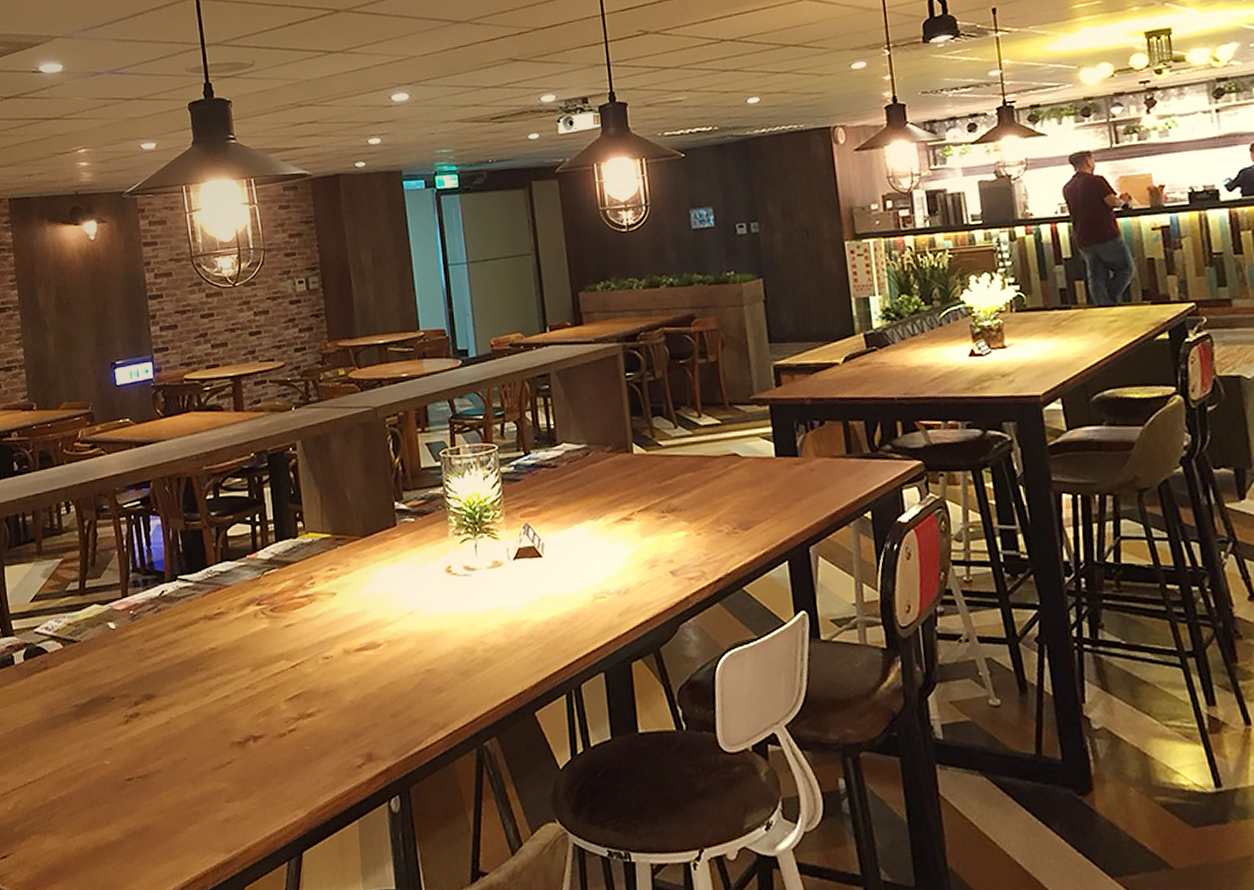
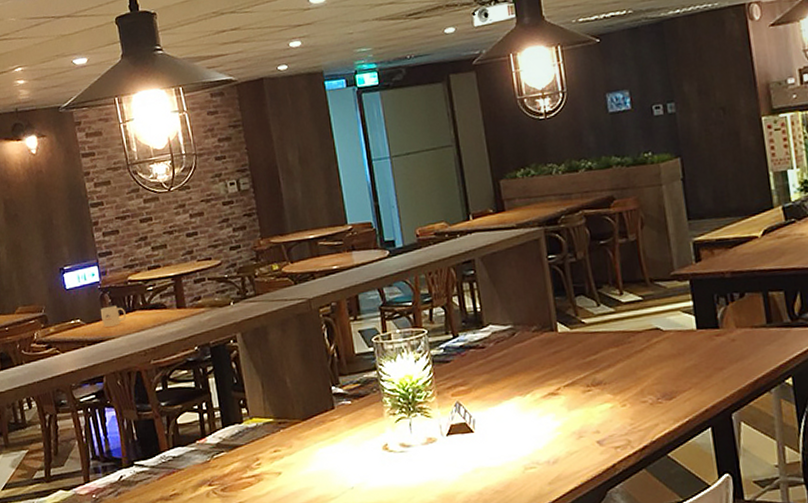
mug: none [151,405,179,429] -> present [100,305,126,328]

